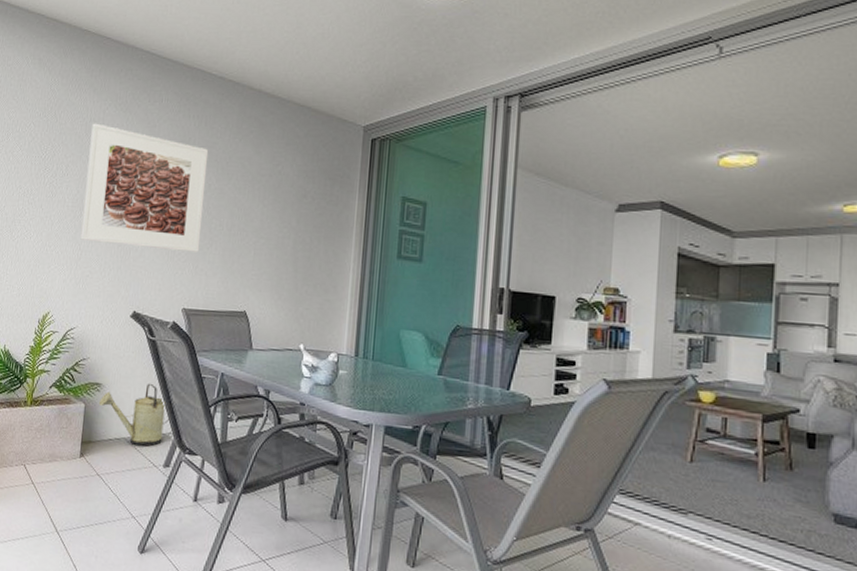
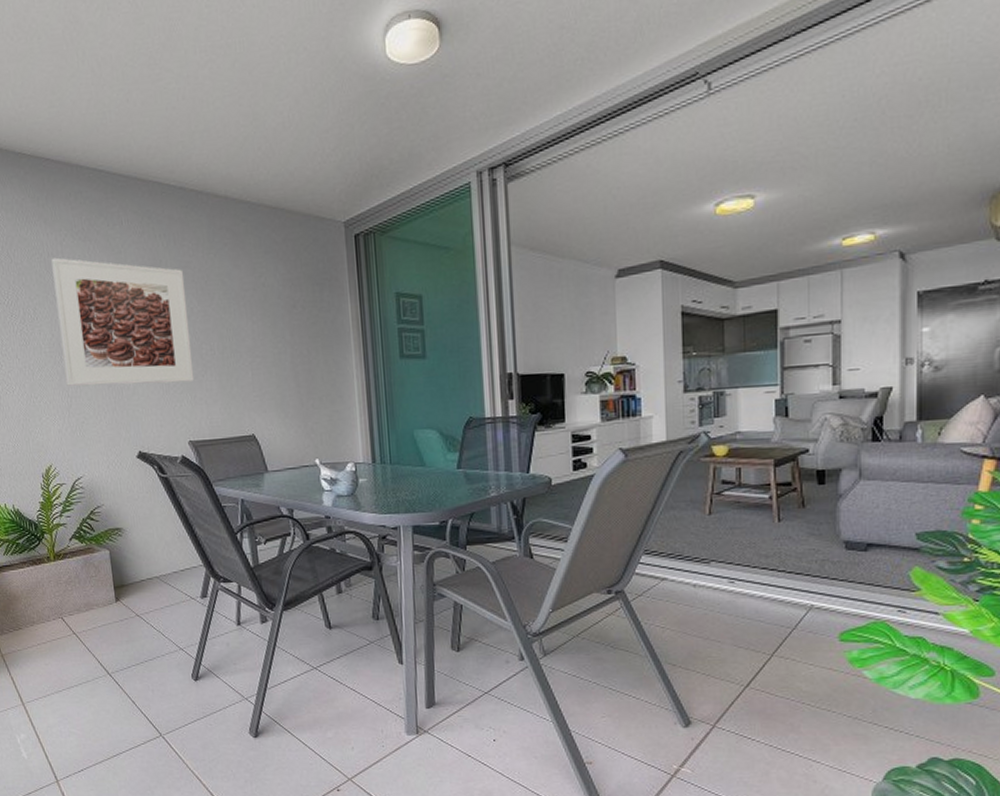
watering can: present [98,383,170,447] -> none [123,520,198,583]

